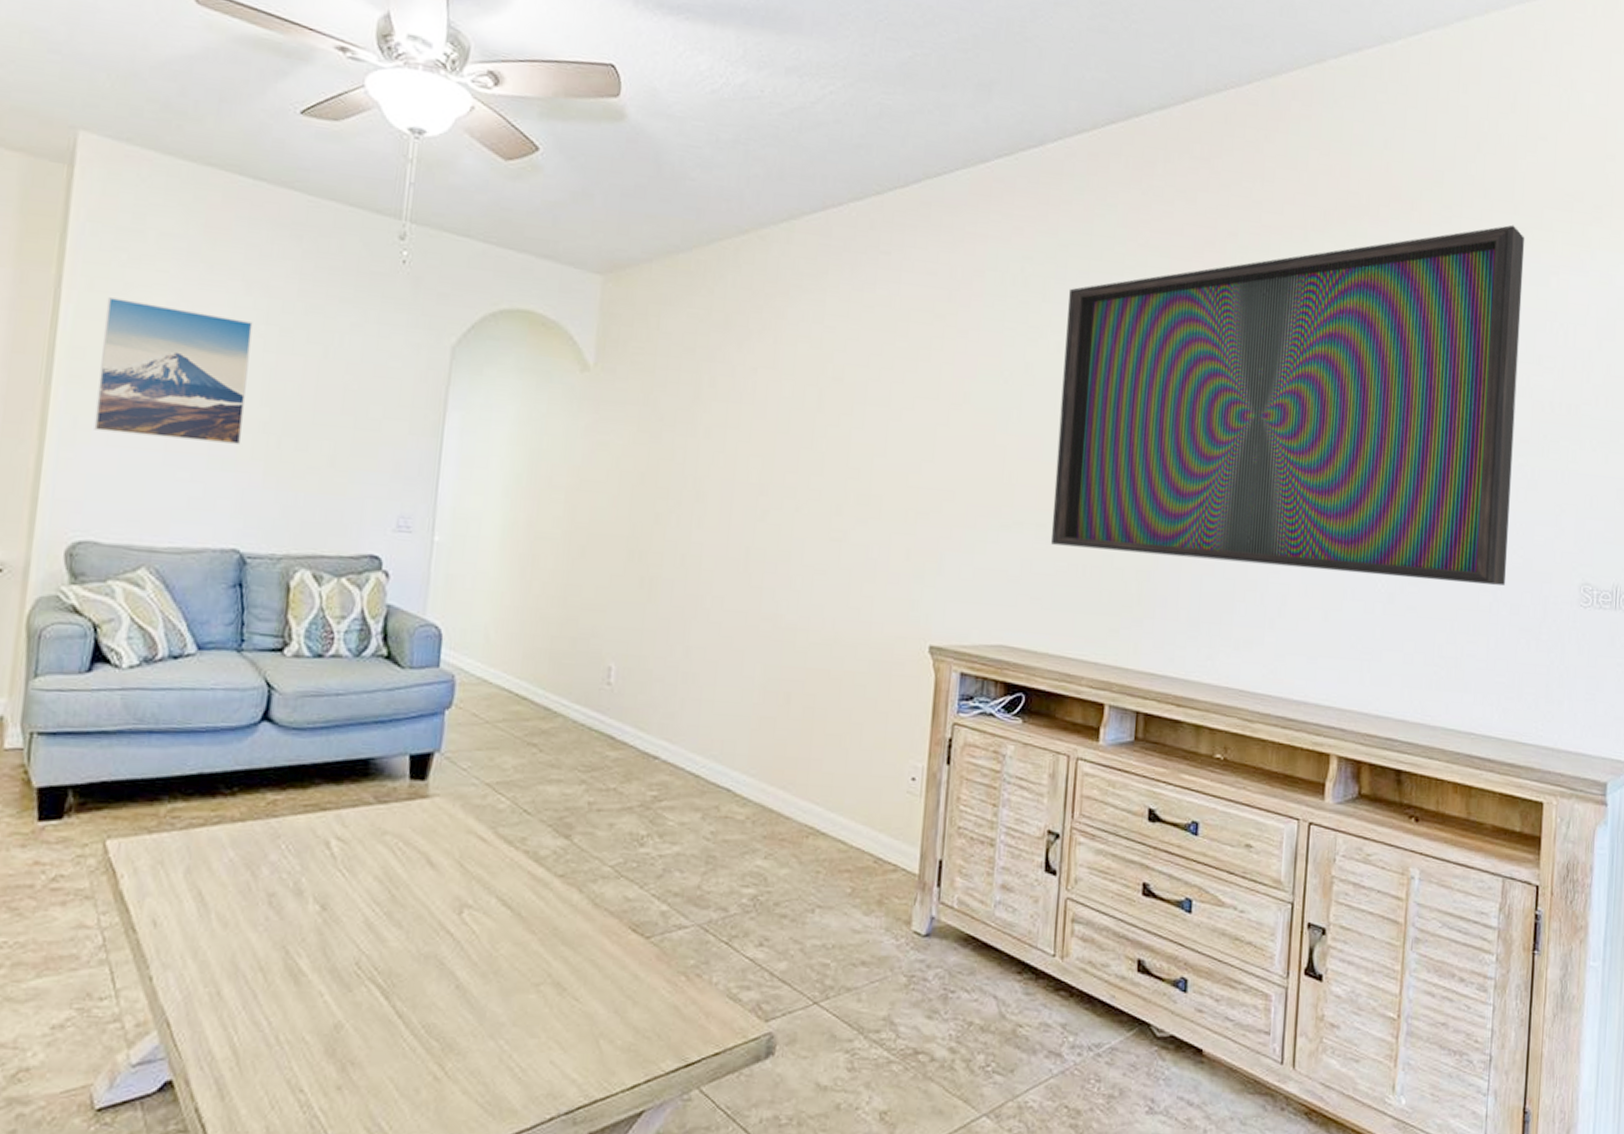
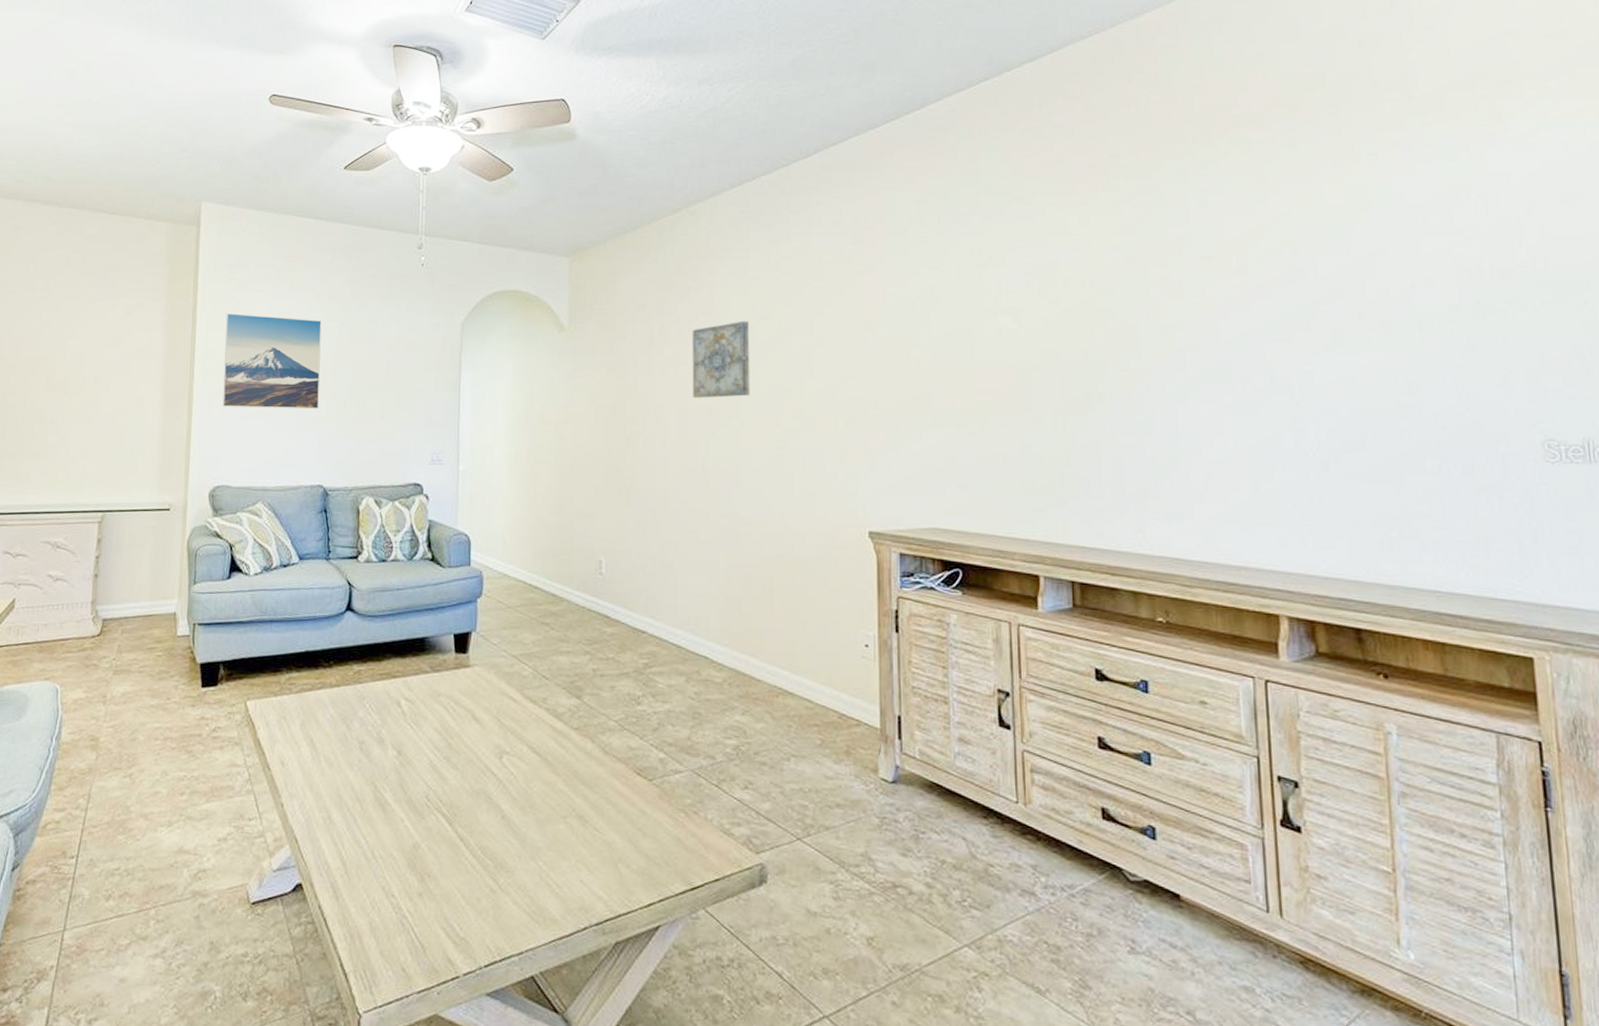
wall art: none [742,380,817,474] -> present [692,321,750,399]
television: present [1051,224,1525,586] -> none [962,110,1454,448]

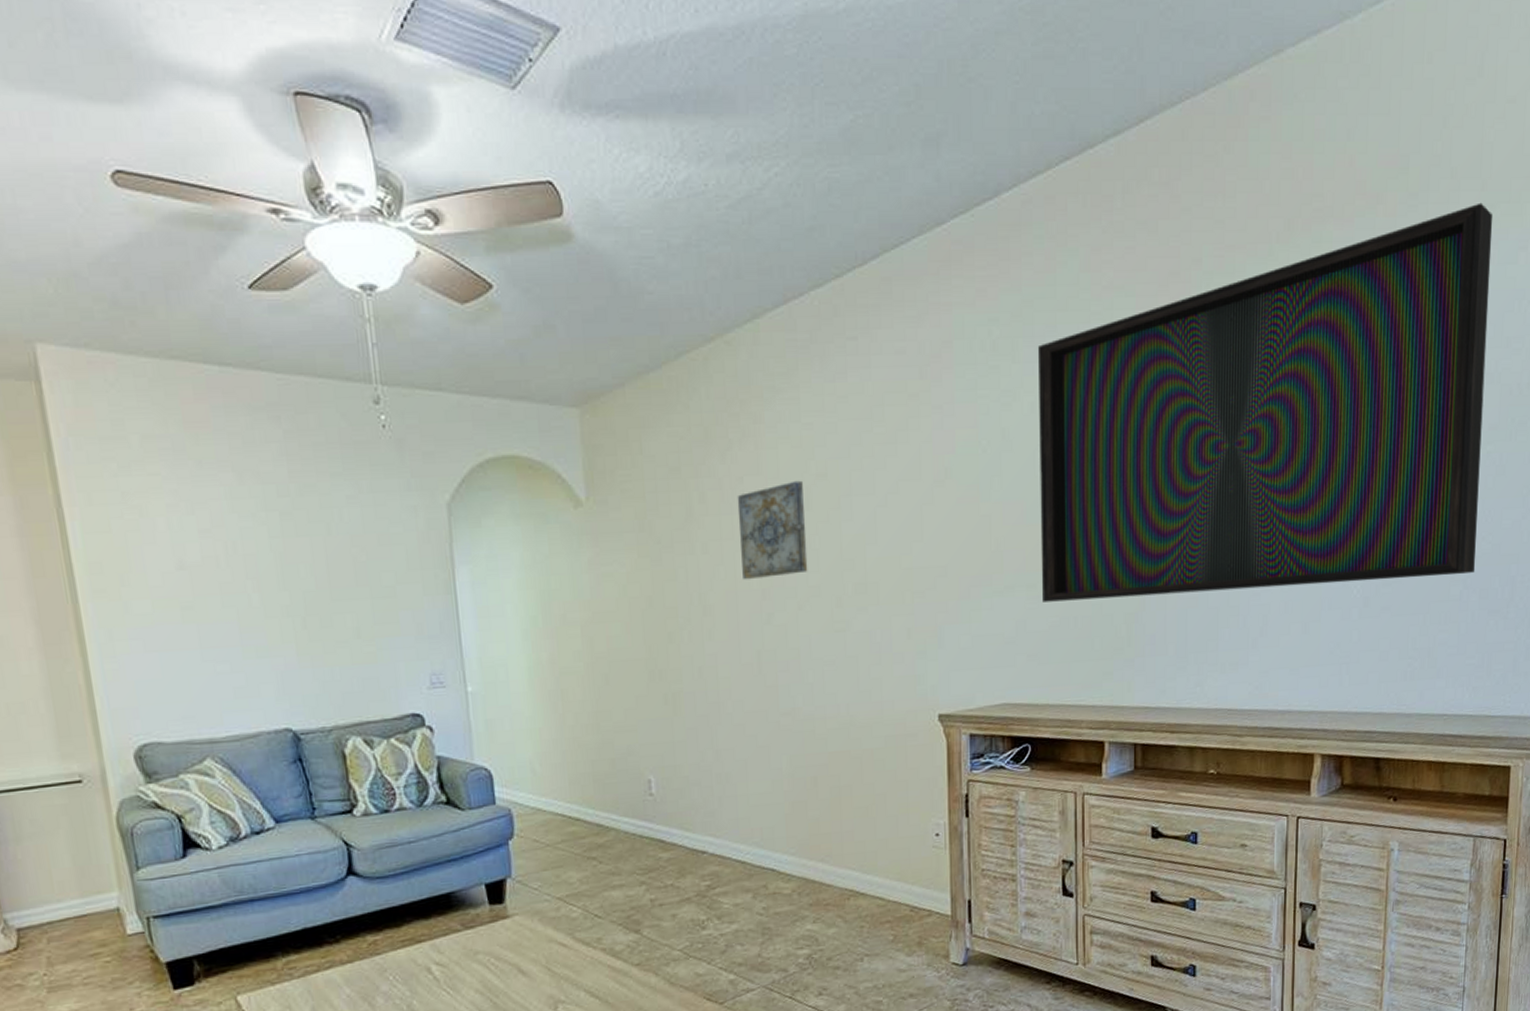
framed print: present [222,314,322,410] -> none [109,508,270,639]
television: none [962,110,1454,448] -> present [1037,202,1493,602]

